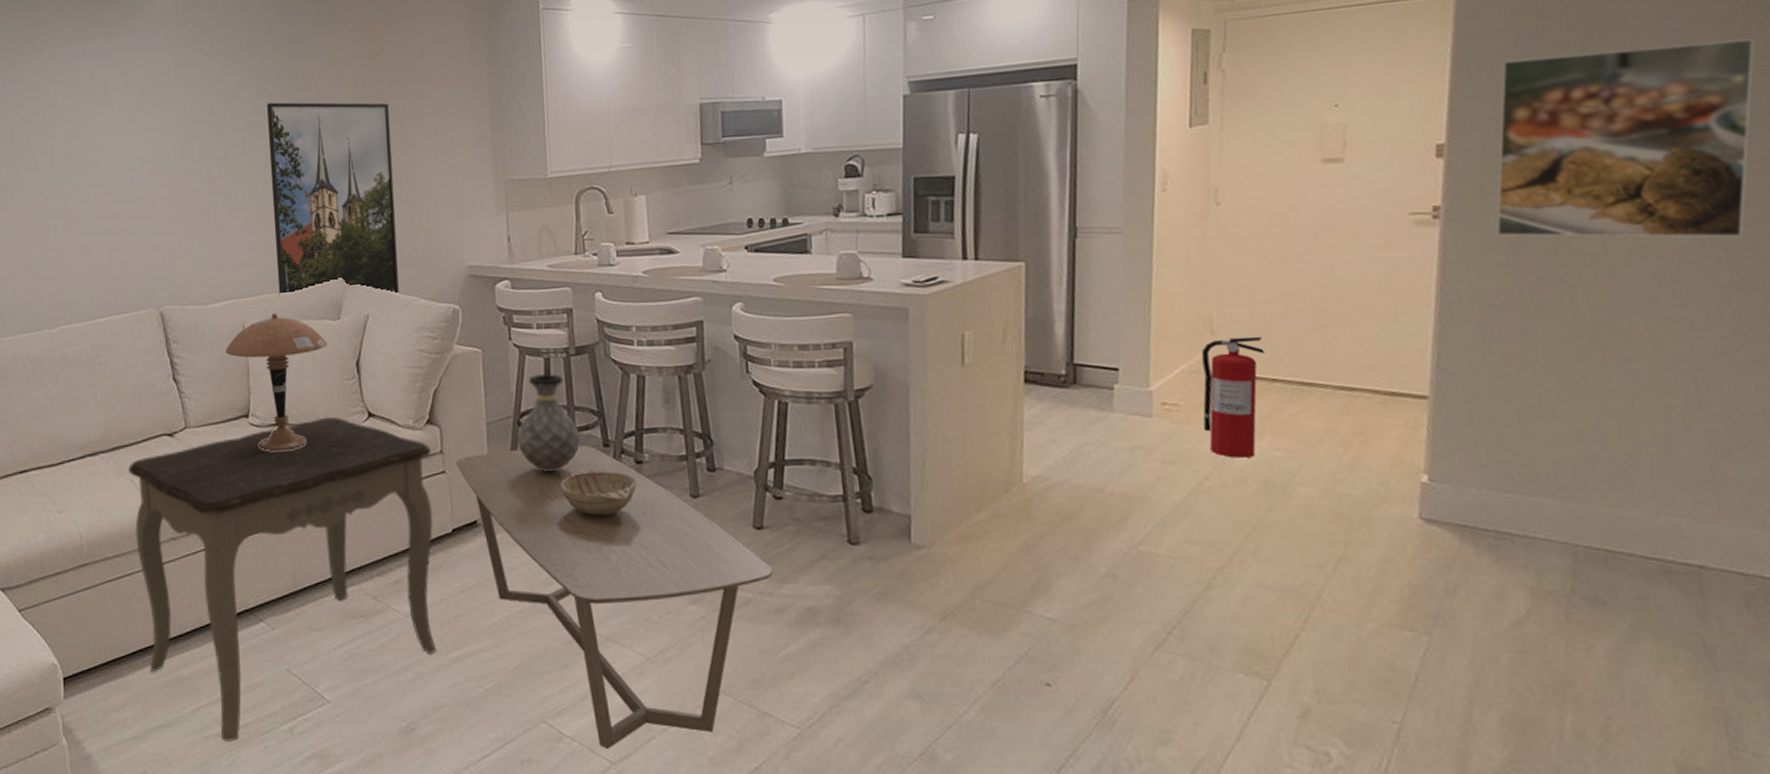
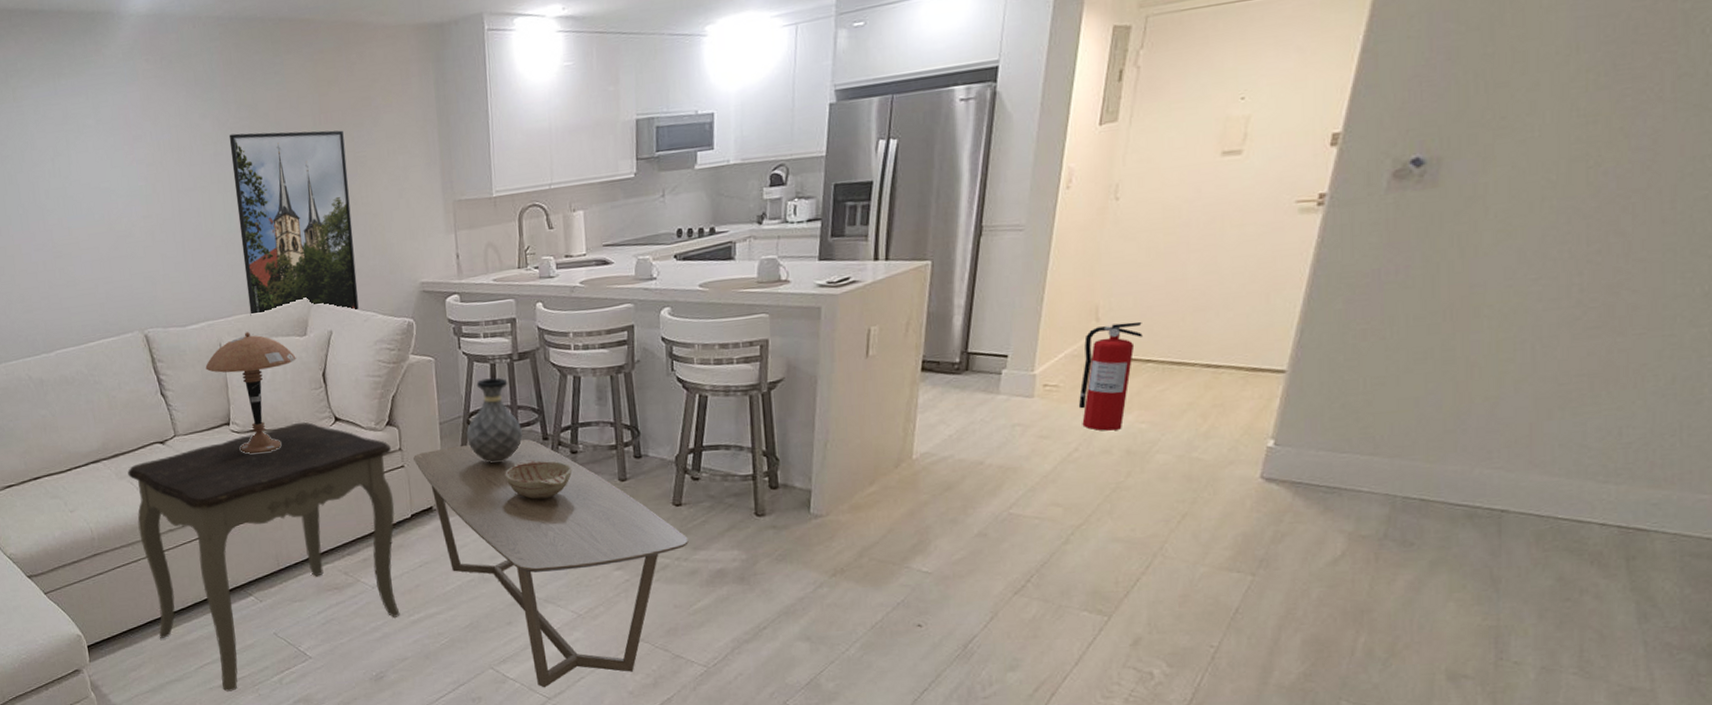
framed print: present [1495,38,1755,238] -> none [1375,14,1662,221]

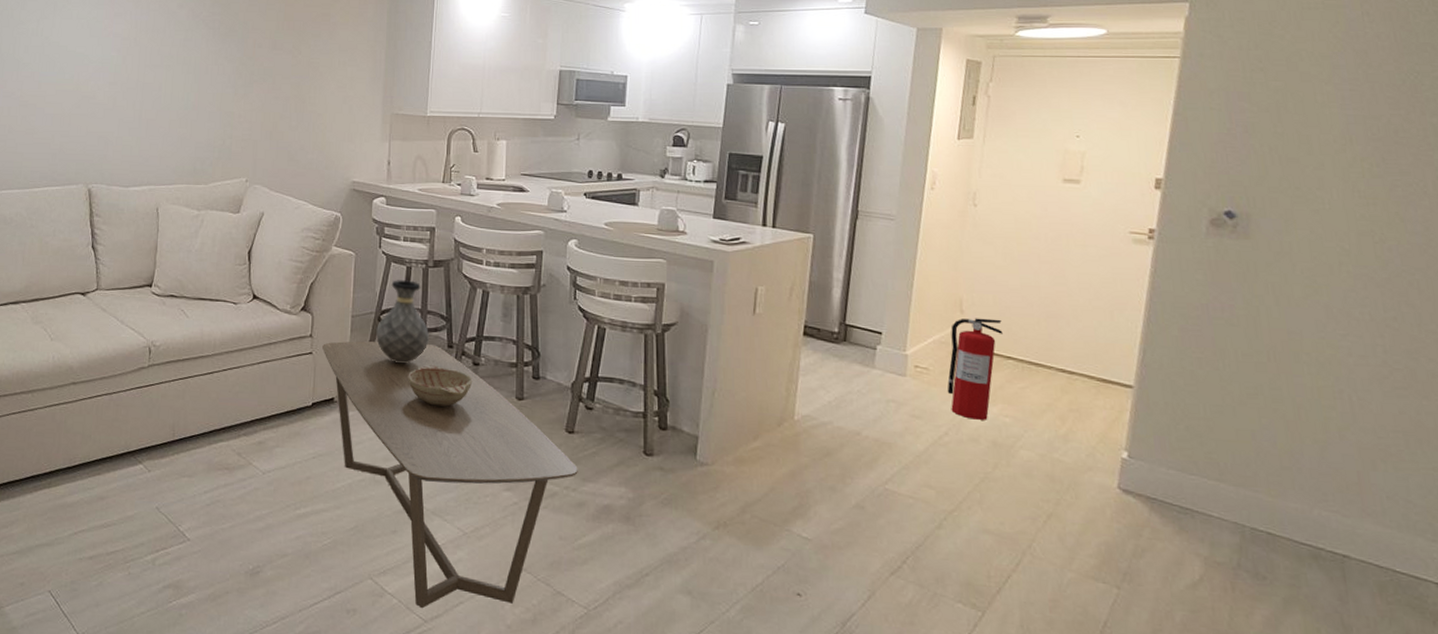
side table: present [127,421,400,692] -> none [38,294,302,565]
table lamp: present [205,332,296,454] -> none [139,201,226,319]
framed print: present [229,130,359,316] -> none [190,25,302,196]

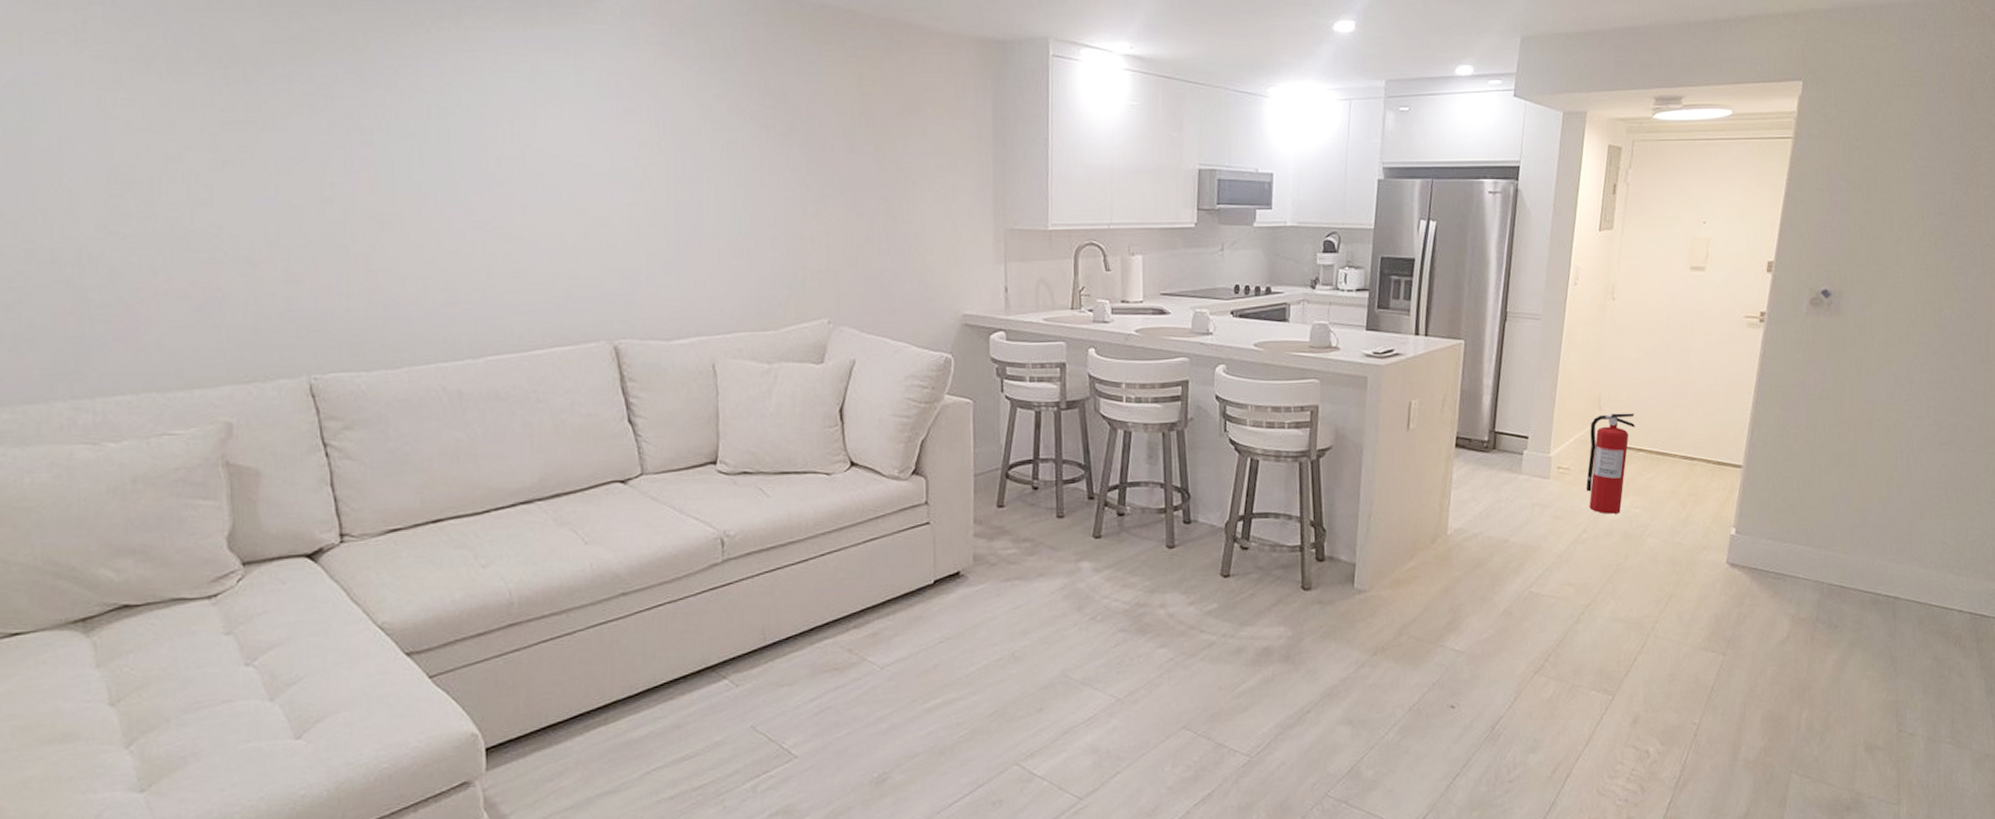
coffee table: present [322,341,578,609] -> none [941,497,1235,787]
vase: present [376,280,430,364] -> none [1004,427,1067,524]
decorative bowl: present [408,365,472,407] -> none [1044,521,1117,567]

